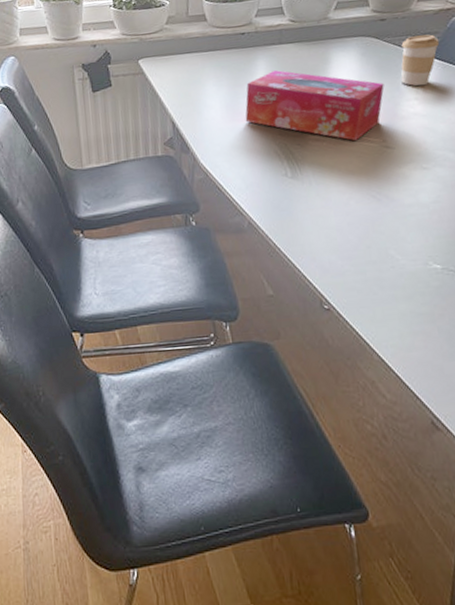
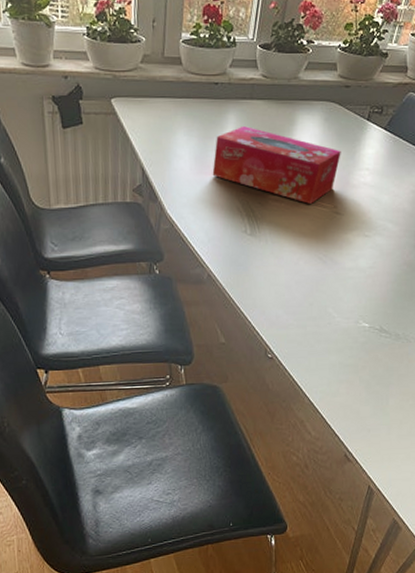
coffee cup: present [400,34,440,86] -> none [356,107,394,157]

